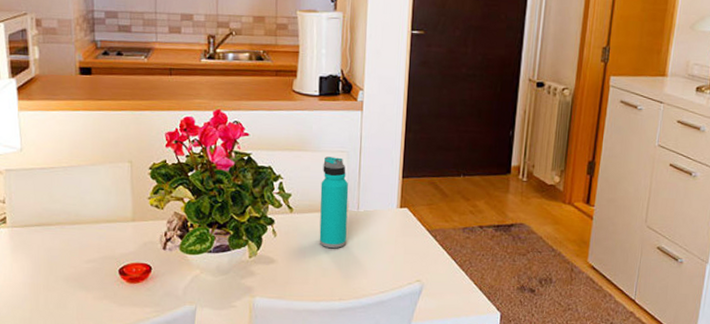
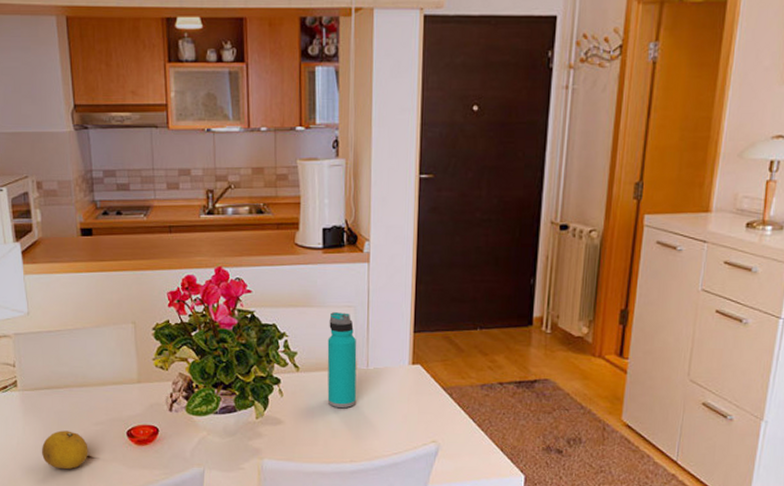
fruit: none [28,268,79,307] -> present [41,430,88,469]

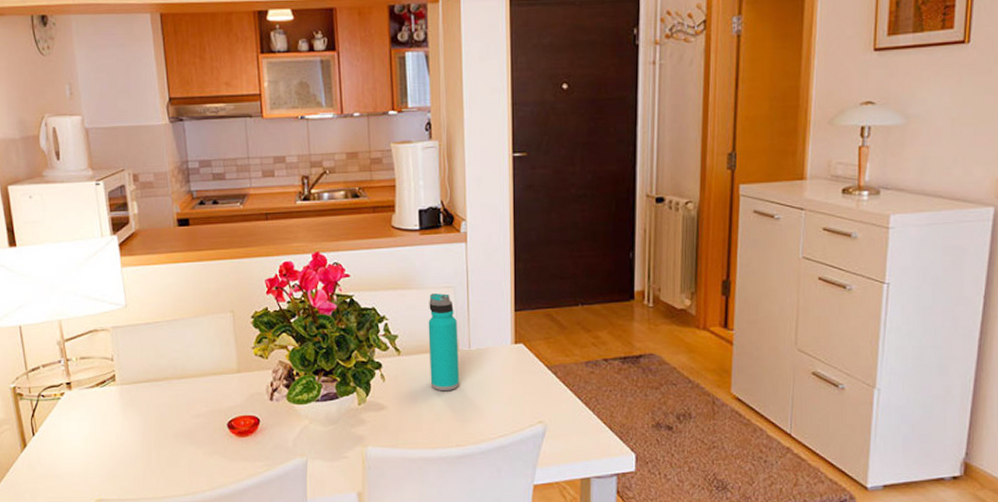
fruit: present [41,430,88,469] -> none [140,424,189,464]

